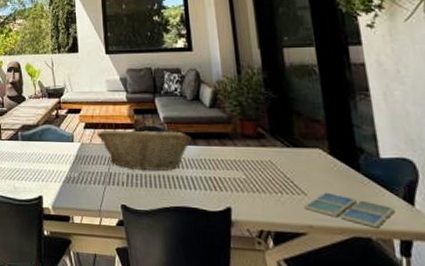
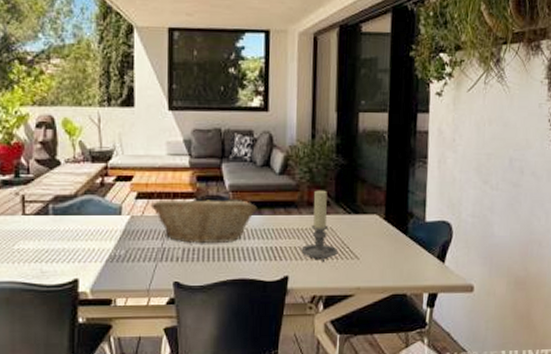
candle holder: none [241,123,281,195] -> present [301,190,337,261]
drink coaster: present [304,192,395,228] -> none [355,255,429,285]

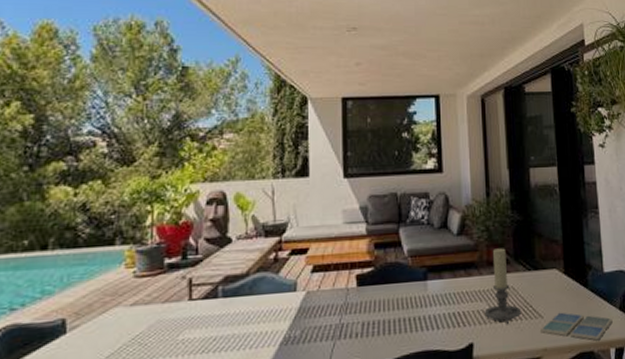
fruit basket: present [150,198,257,244] -> none [327,265,437,316]
drink coaster: none [355,255,429,285] -> present [541,312,613,341]

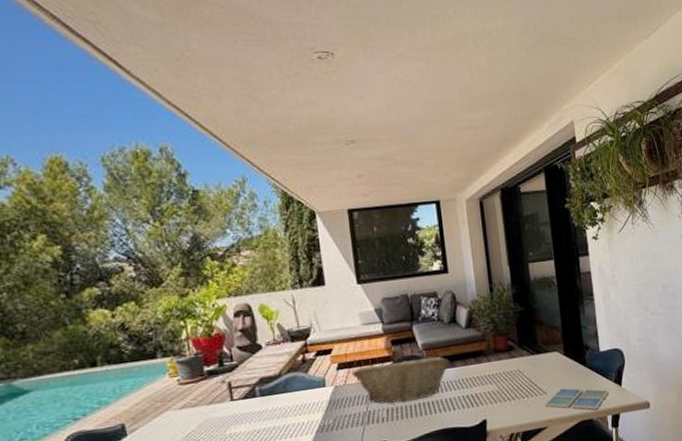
fruit basket: none [327,265,437,316] -> present [351,356,450,404]
candle holder: present [484,248,521,324] -> none [494,336,527,401]

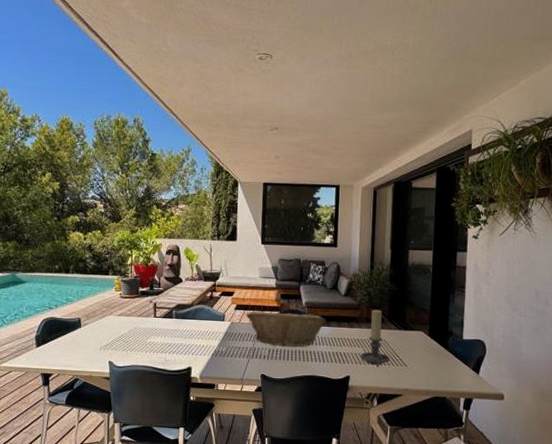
candle holder: none [494,336,527,401] -> present [360,309,389,366]
drink coaster: present [545,388,609,410] -> none [404,364,466,390]

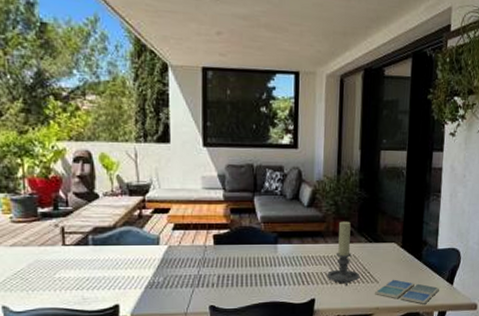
fruit basket: present [246,311,327,347] -> none [187,229,287,271]
drink coaster: none [404,364,466,390] -> present [375,279,439,304]

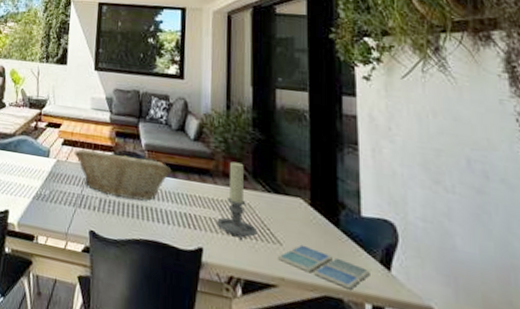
fruit basket: none [187,229,287,271] -> present [74,149,172,201]

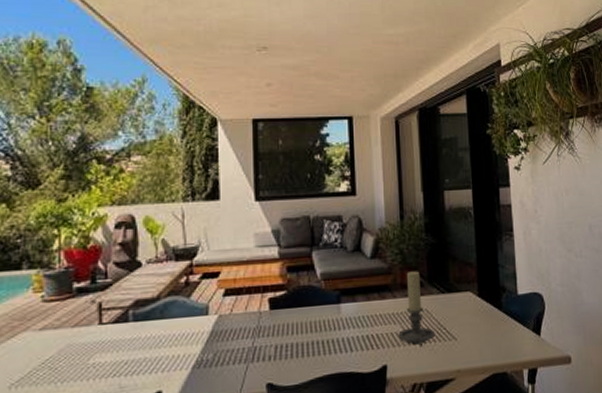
fruit basket: present [74,149,172,201] -> none [239,288,351,339]
drink coaster: present [278,244,370,290] -> none [454,334,526,362]

